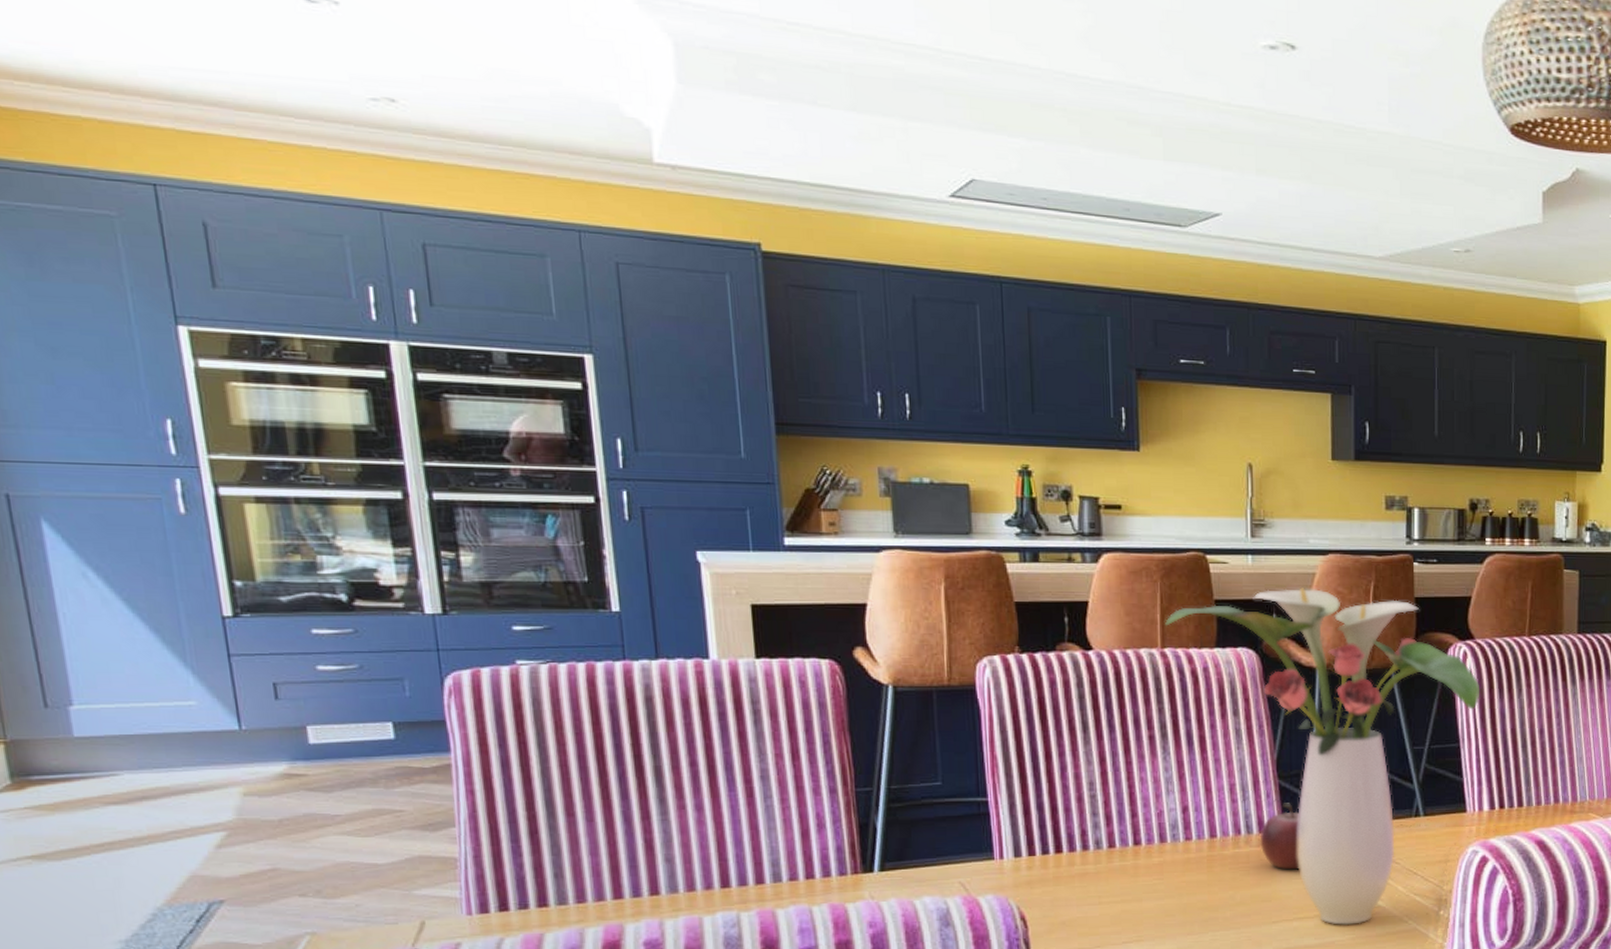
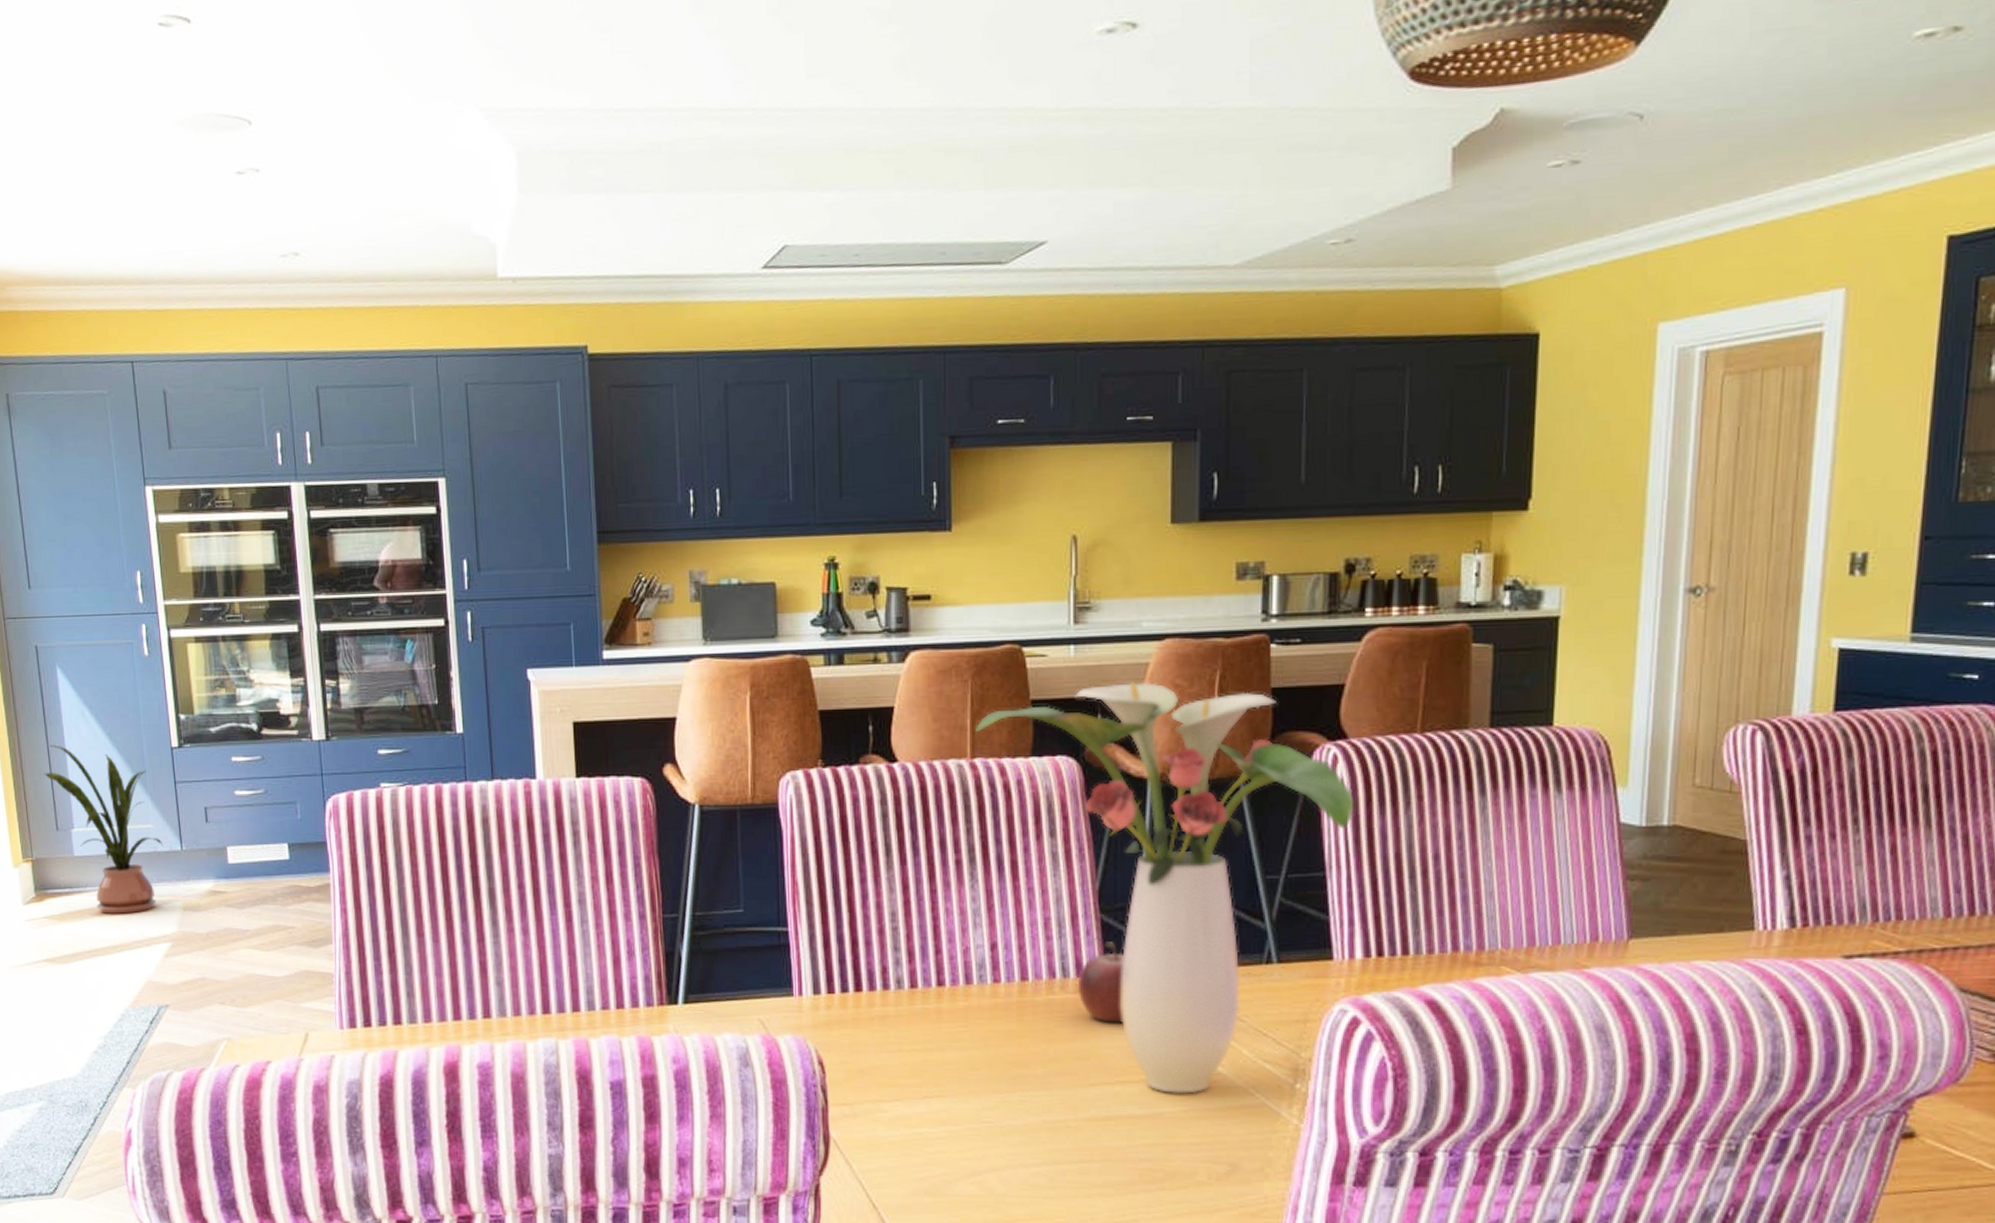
house plant: none [23,609,213,802] -> present [44,744,164,914]

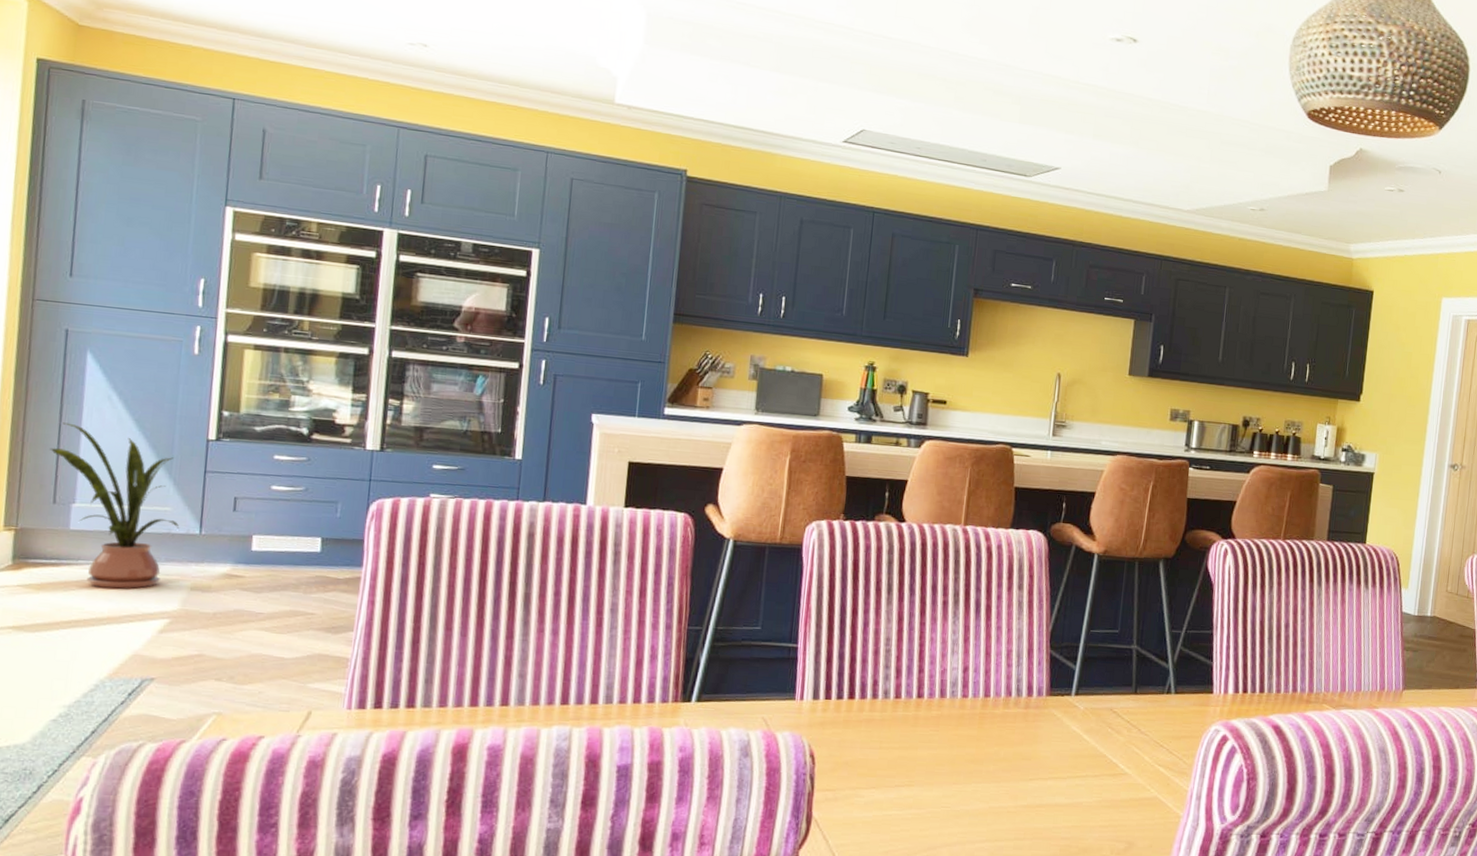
flower arrangement: present [975,681,1355,1094] -> none [970,482,1237,788]
fruit: present [1077,942,1124,1022] -> none [1027,671,1065,732]

